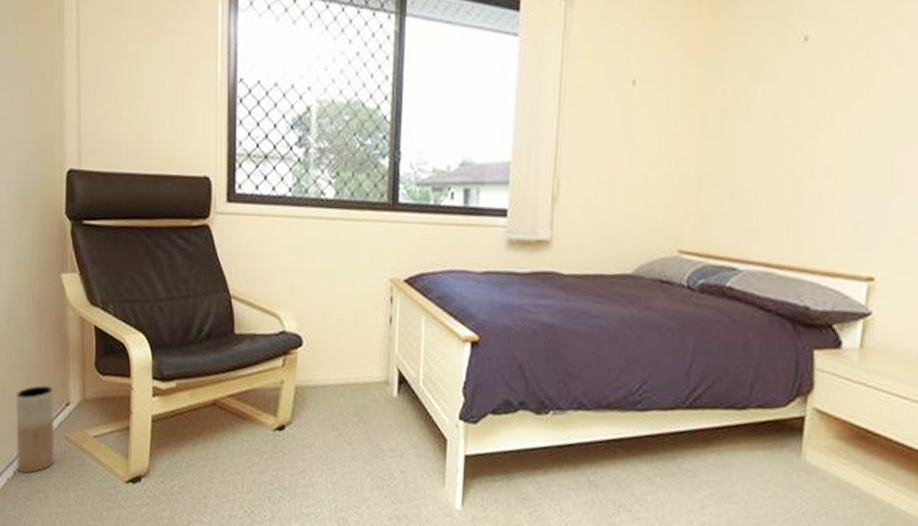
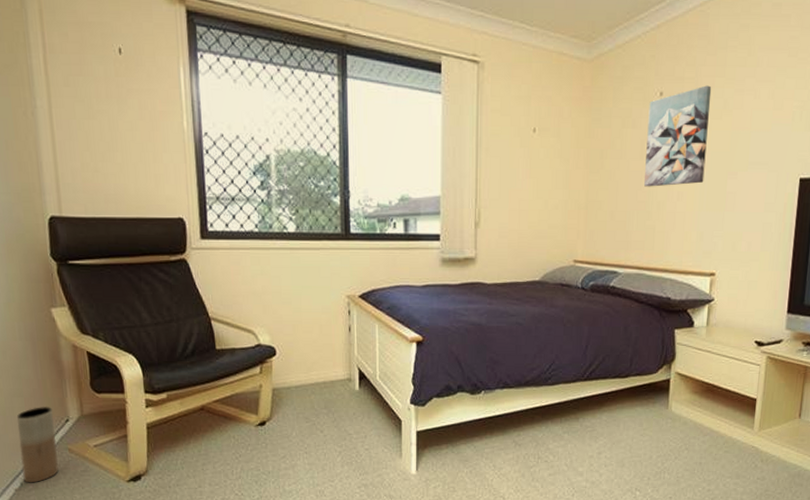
wall art: none [777,28,878,160] -> present [643,85,712,187]

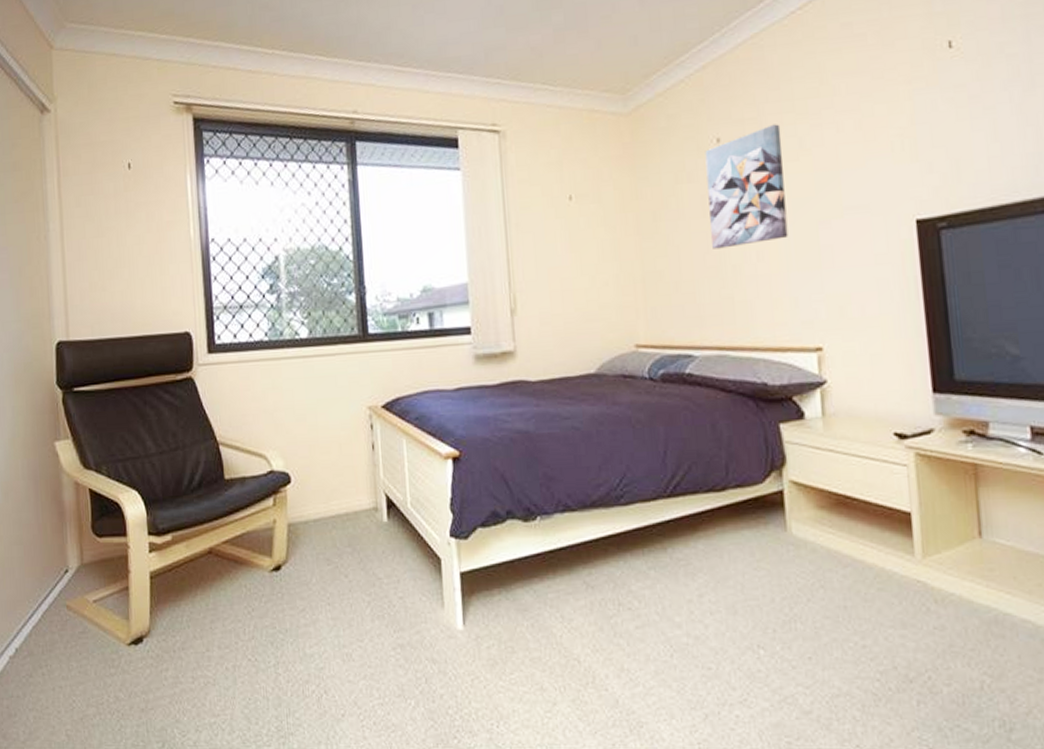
vase: present [16,407,59,483] -> none [15,555,55,649]

